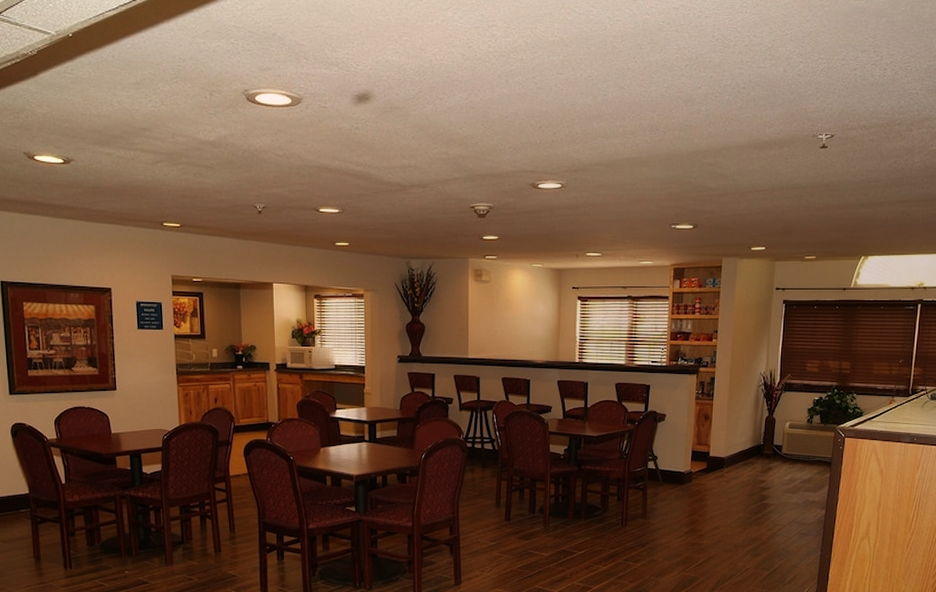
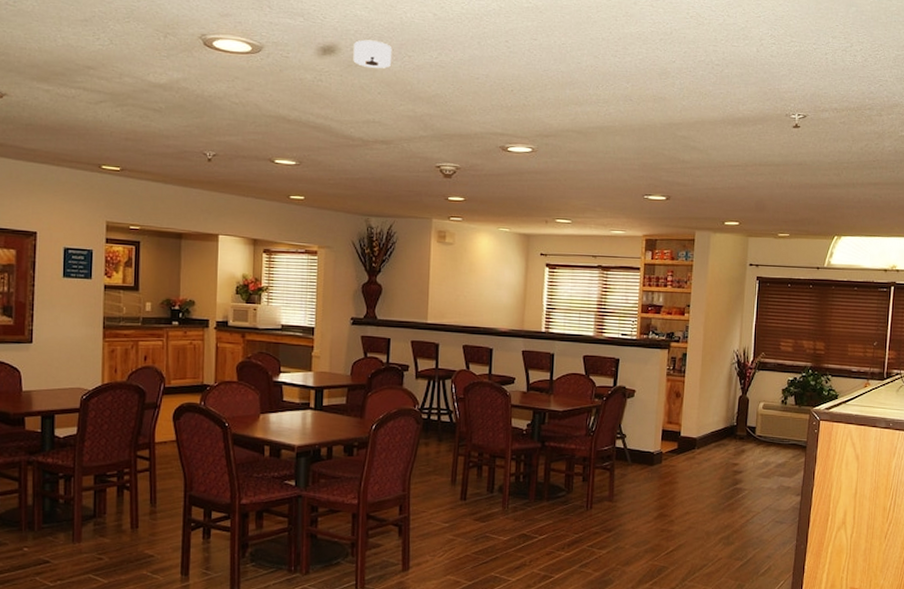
smoke detector: none [387,85,424,114] -> present [353,39,393,69]

